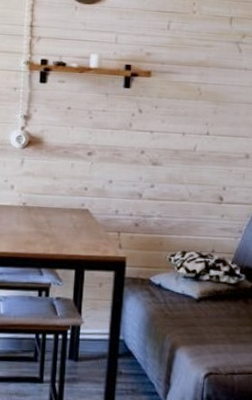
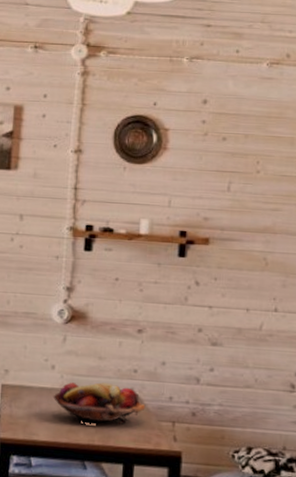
fruit basket: none [12,199,95,236] -> present [52,382,146,425]

